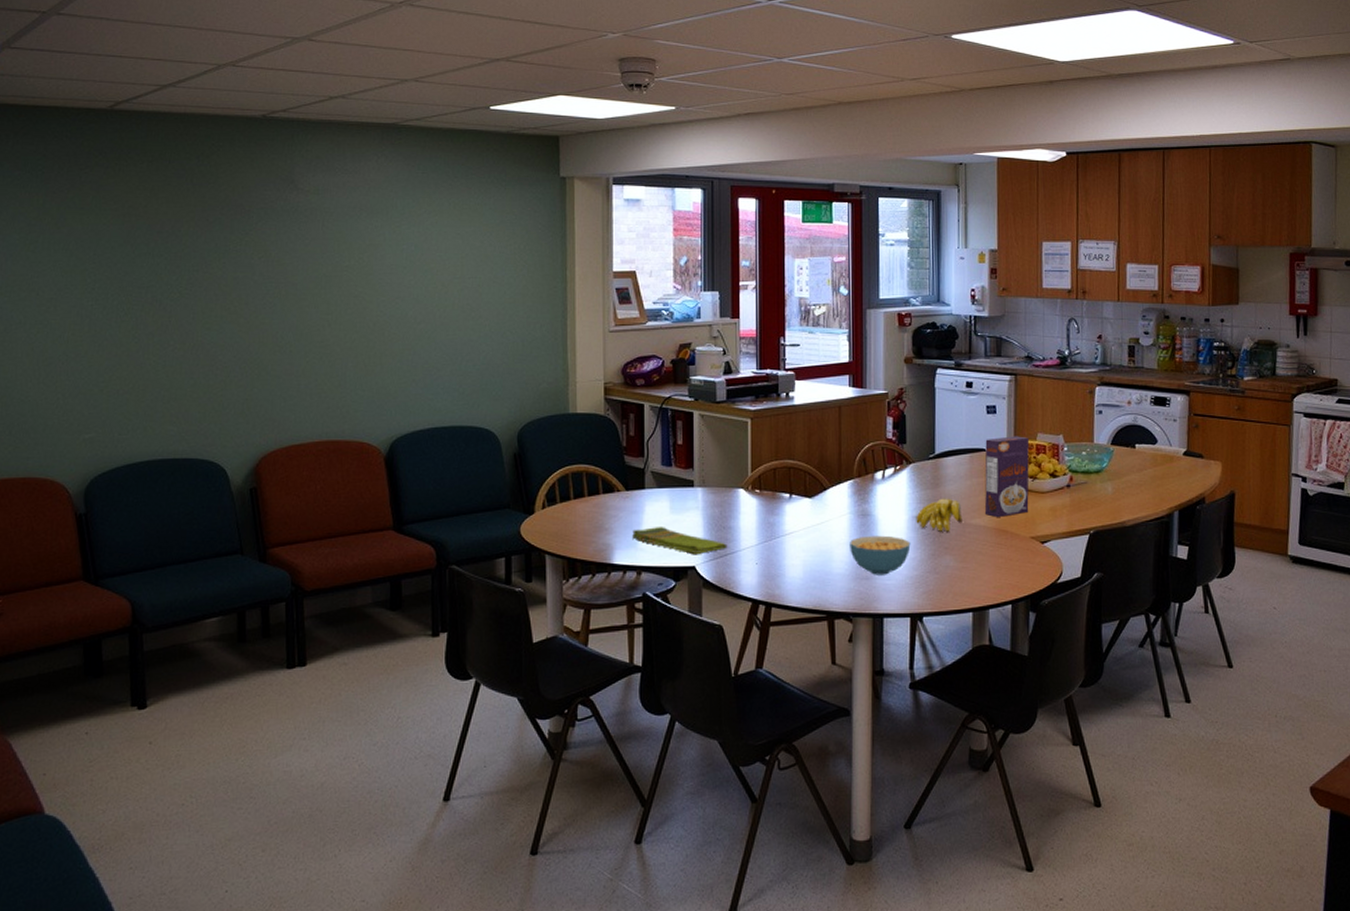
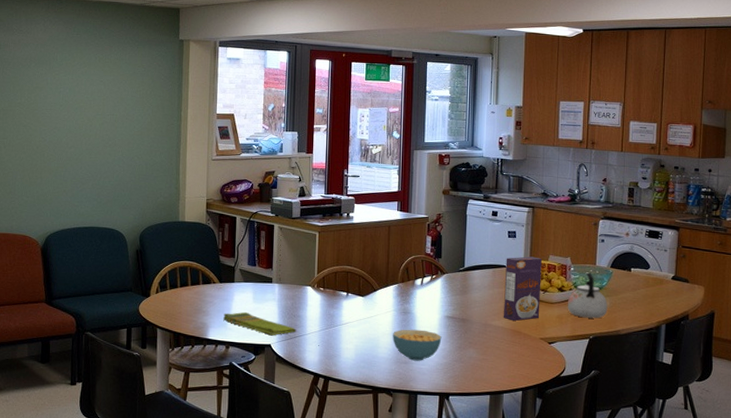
banana: present [916,498,963,532] -> none [447,303,485,330]
kettle: none [1061,452,1110,509] -> present [567,272,608,319]

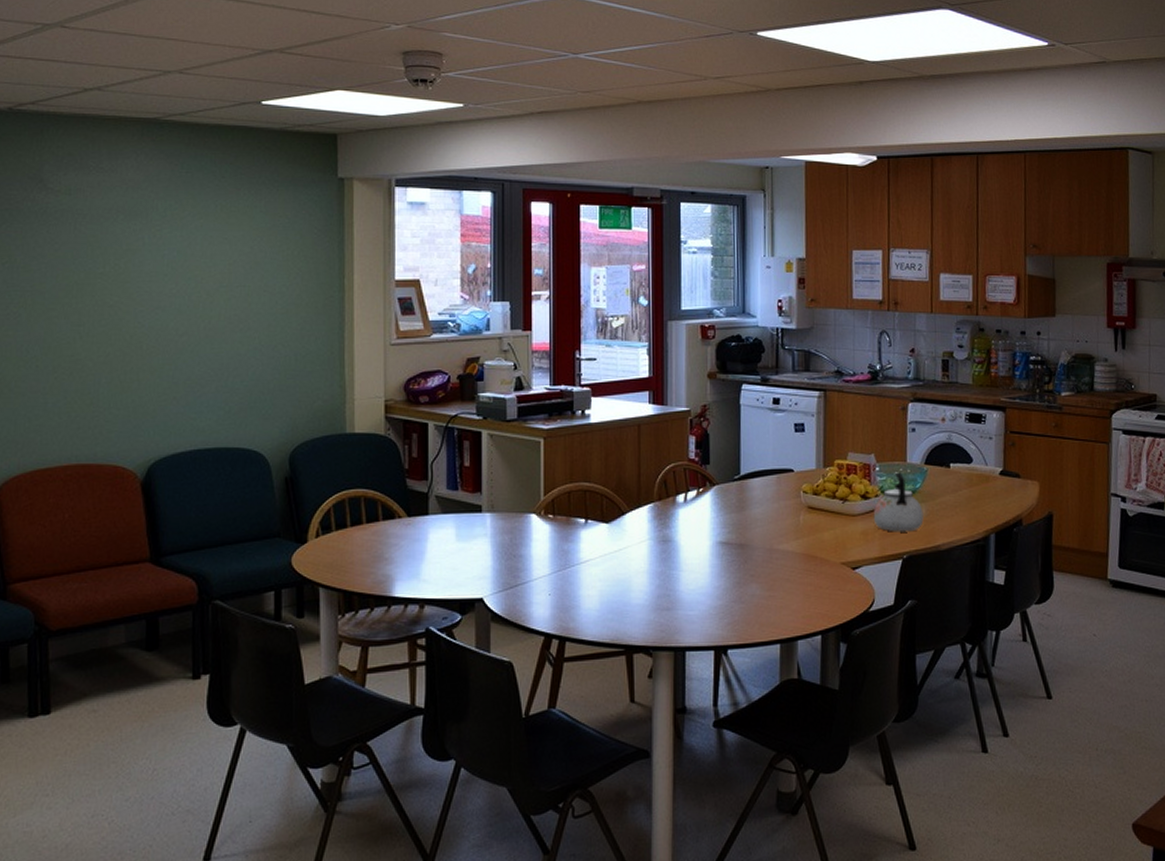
dish towel: present [223,312,297,335] -> none [415,556,518,585]
cereal bowl: present [393,329,442,361] -> none [649,562,715,606]
cereal box: present [504,256,542,321] -> none [793,455,840,542]

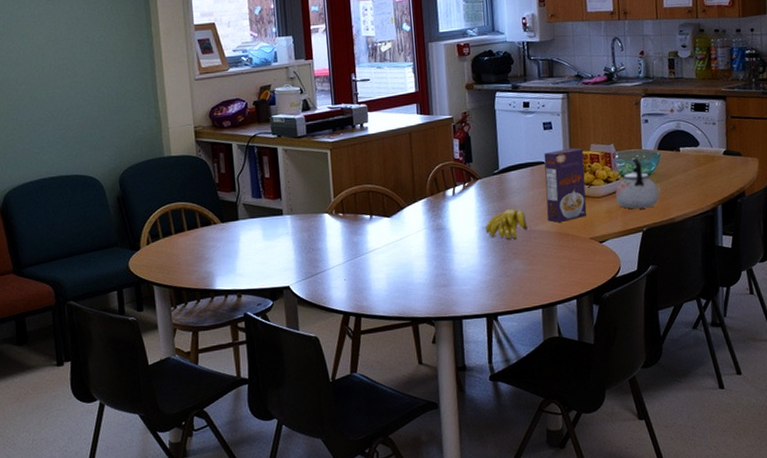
banana: none [720,522,769,558] -> present [485,208,528,239]
cereal box: none [793,455,840,542] -> present [544,148,587,222]

